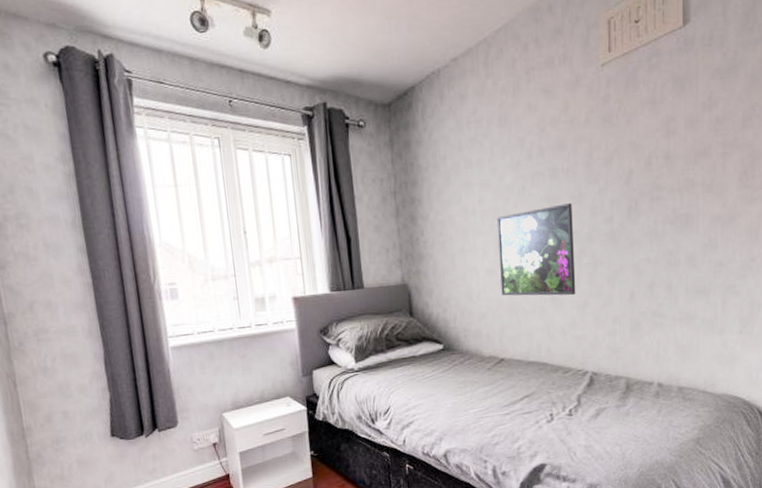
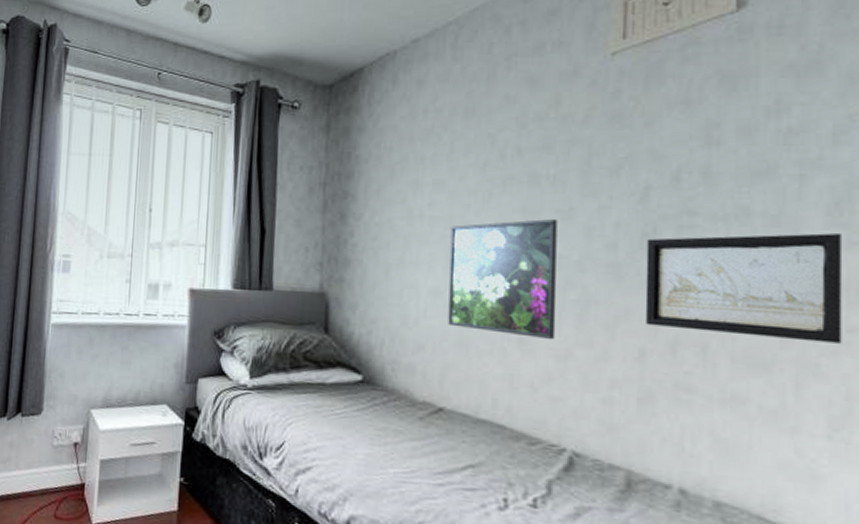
wall art: none [631,193,748,275] -> present [645,233,843,344]

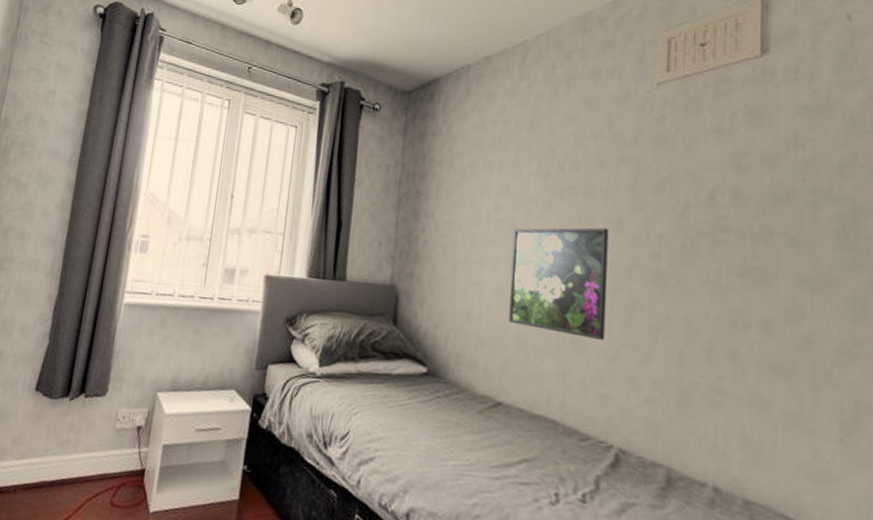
wall art: present [645,233,843,344] -> none [684,251,850,355]

